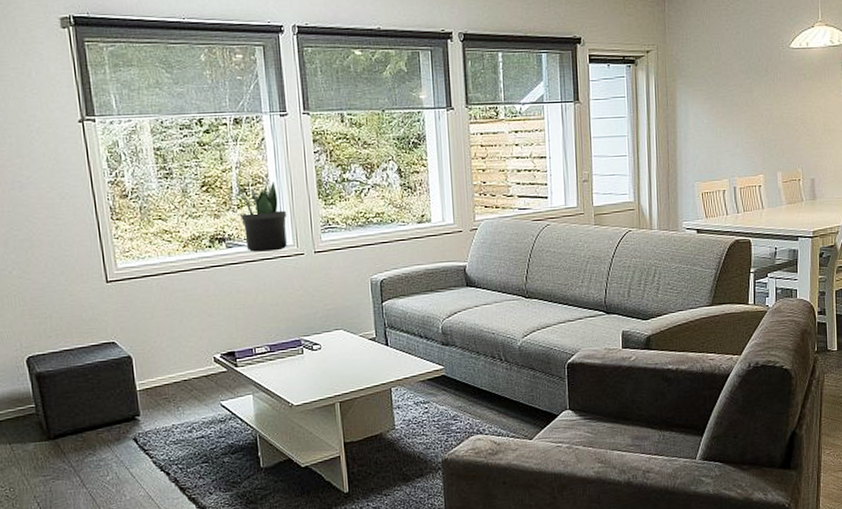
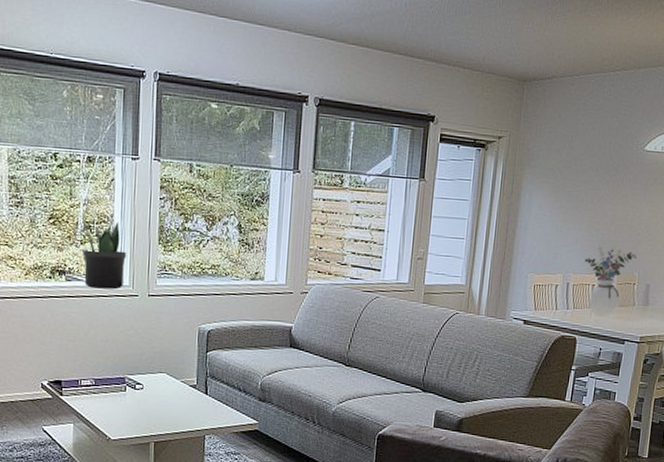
bouquet: none [748,142,798,216] -> present [585,243,637,316]

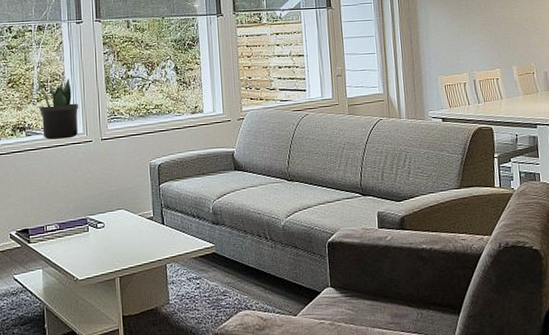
bouquet: present [585,243,637,316] -> none [485,40,530,105]

